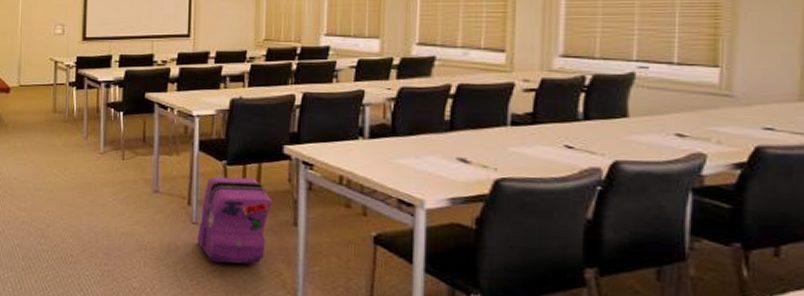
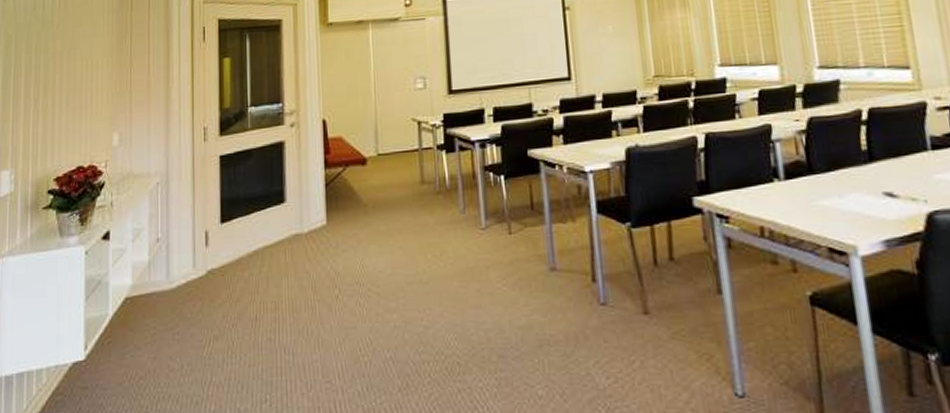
backpack: present [197,176,273,265] -> none [608,241,691,352]

